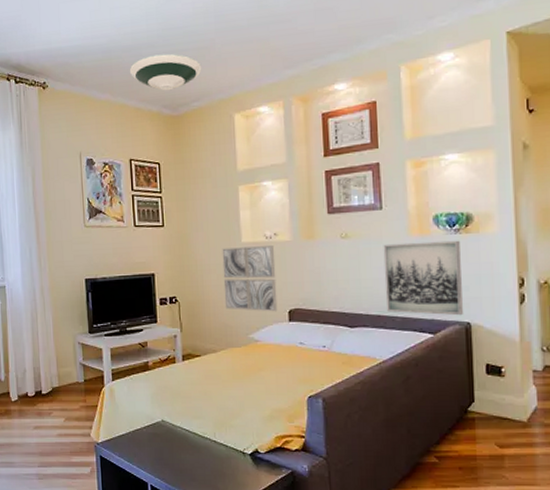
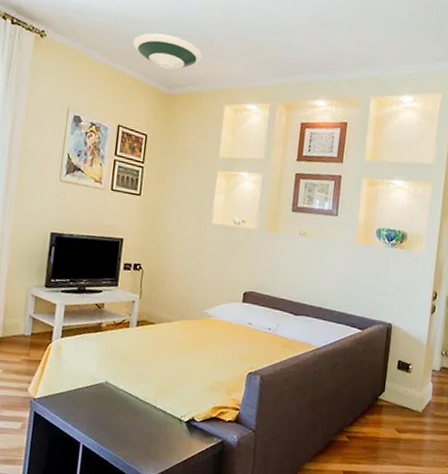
wall art: present [222,244,278,312] -> none [186,226,241,292]
wall art: present [383,240,464,316] -> none [328,246,394,317]

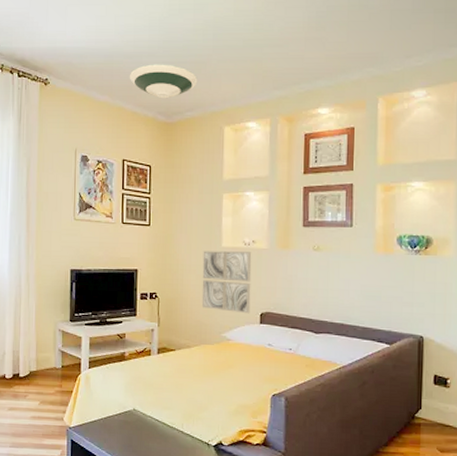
wall art: none [186,226,241,292] -> present [201,251,252,314]

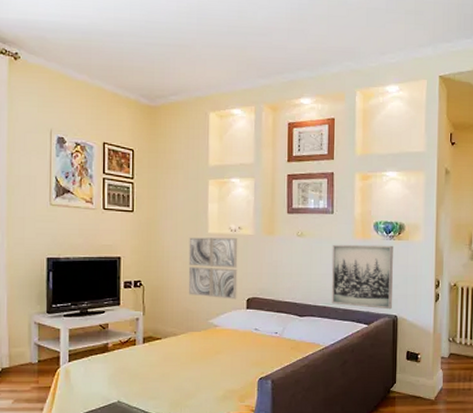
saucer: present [129,64,198,99] -> none [109,44,182,81]
wall art: none [349,259,419,330] -> present [331,244,393,310]

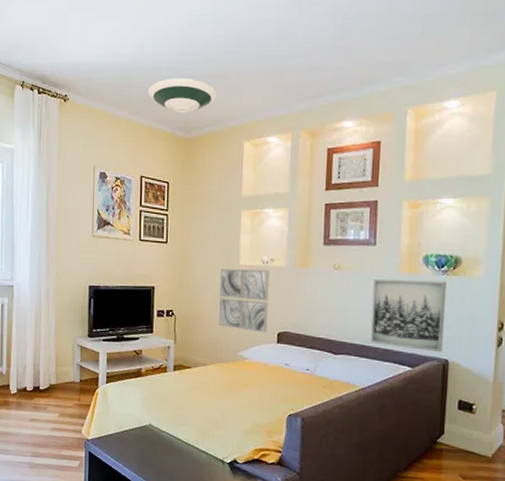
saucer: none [109,44,182,81] -> present [147,78,217,114]

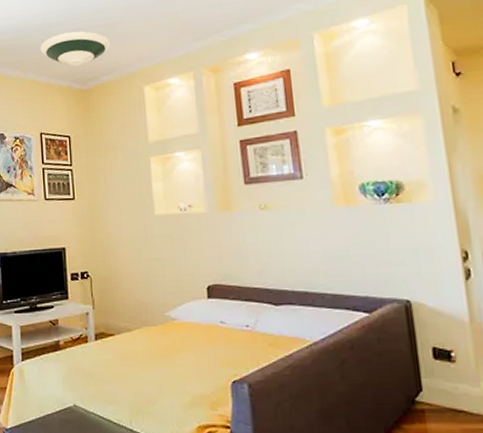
wall art: present [218,269,270,333] -> none [134,217,195,288]
wall art: present [370,278,446,353] -> none [306,210,402,293]

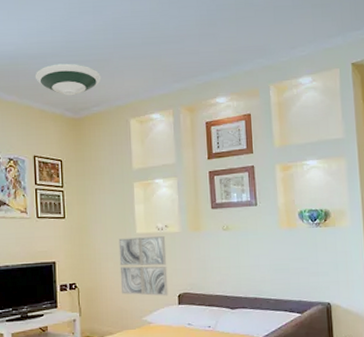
wall art: none [134,217,195,288] -> present [118,235,168,296]

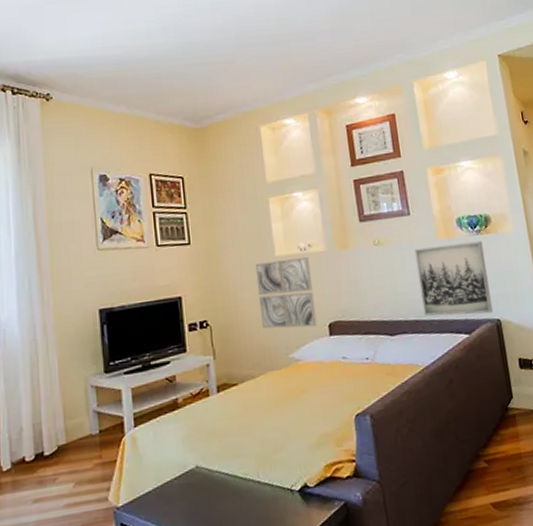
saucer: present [35,63,102,96] -> none [146,66,225,104]
wall art: none [258,232,325,297] -> present [414,240,494,317]

